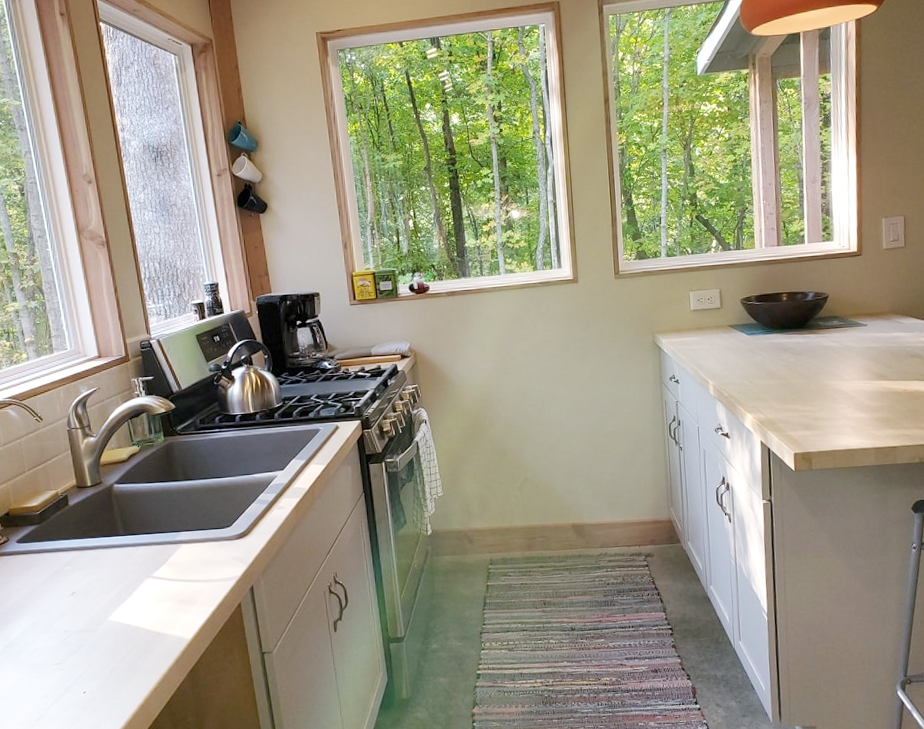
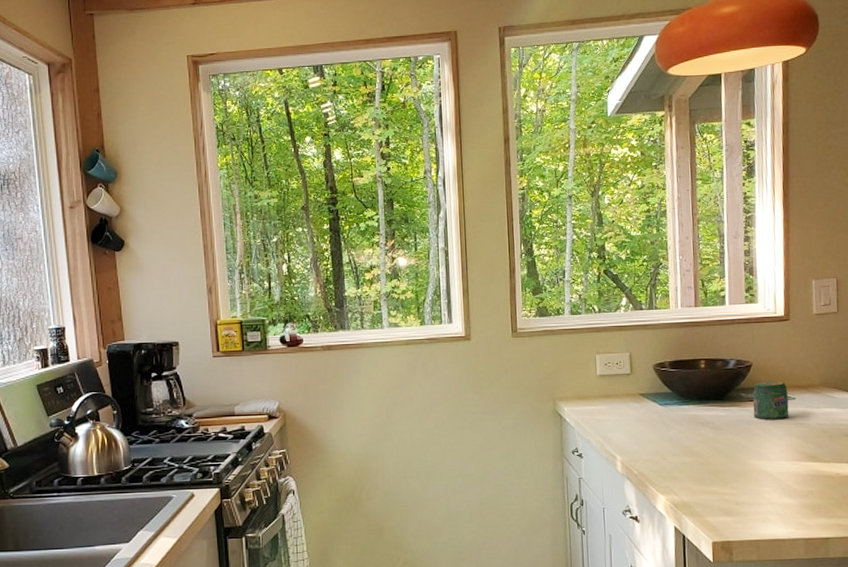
jar: none [829,310,862,344] -> present [753,381,789,419]

